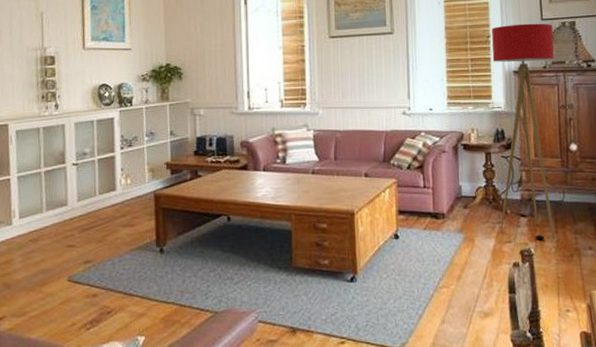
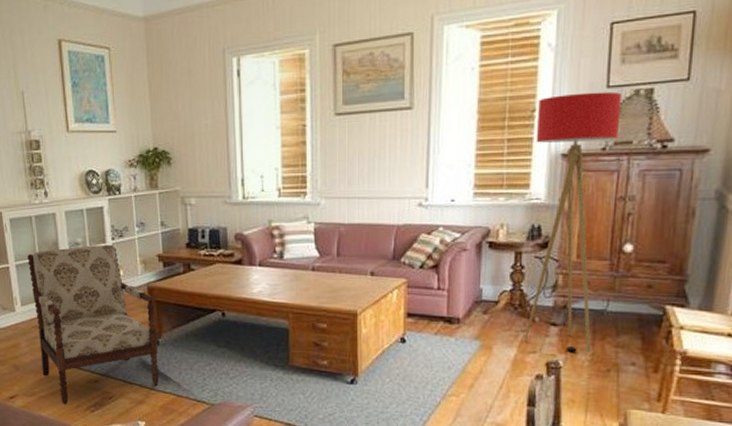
armchair: none [31,153,162,323] -> present [27,244,159,404]

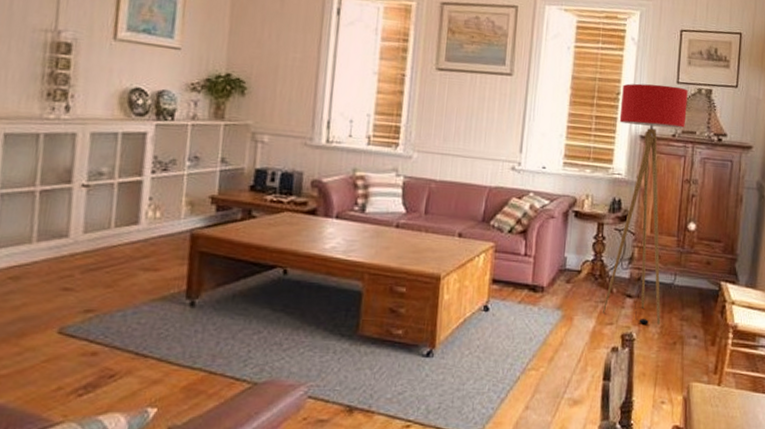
armchair: present [27,244,159,404] -> none [10,177,197,386]

